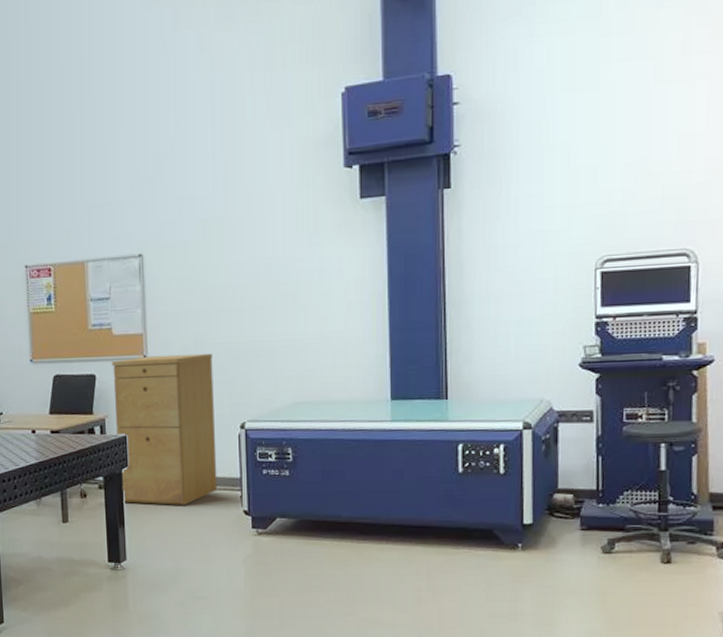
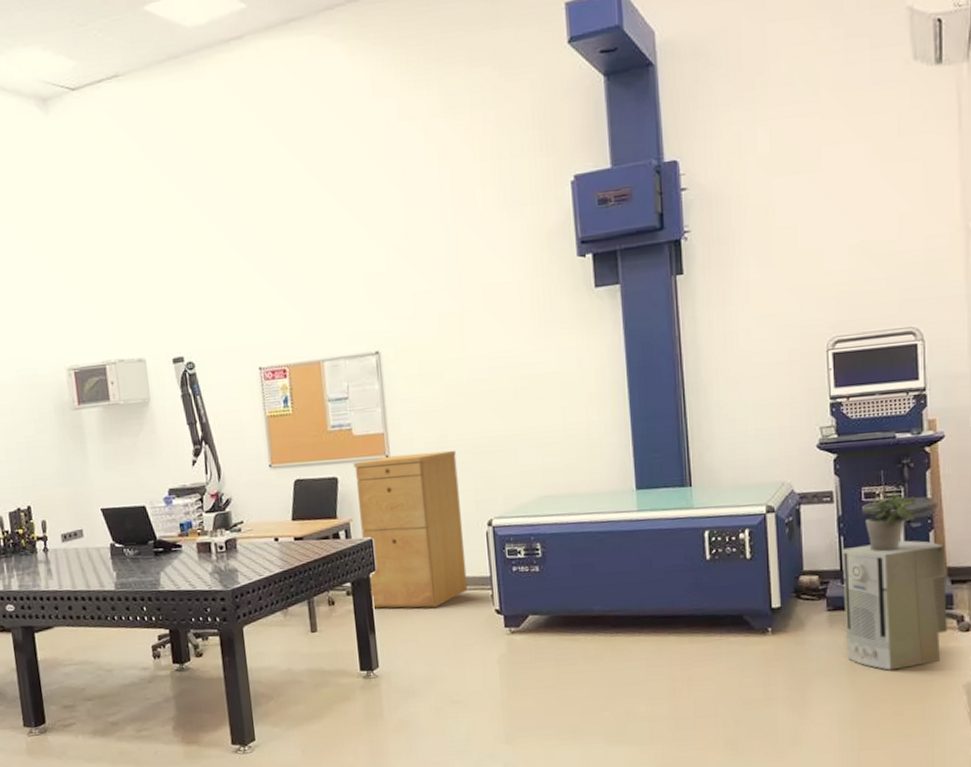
air purifier: none [598,463,708,593] -> present [842,540,947,671]
potted plant: none [623,412,682,473] -> present [862,490,919,551]

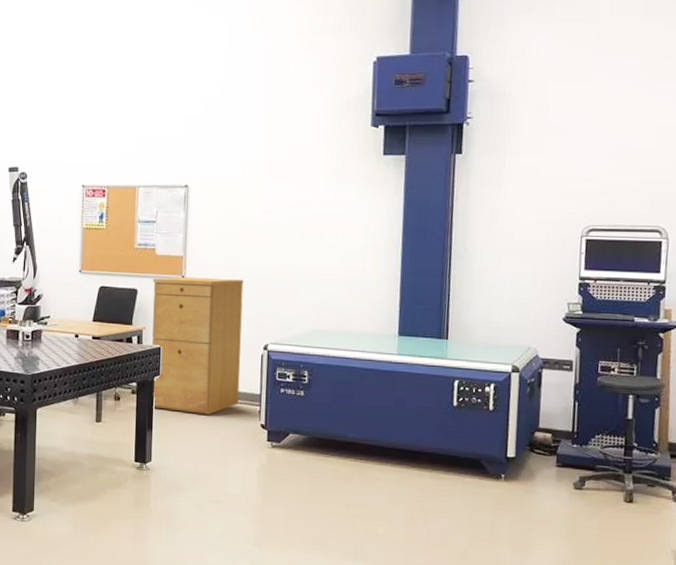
air purifier: present [842,540,947,671] -> none [569,412,668,528]
potted plant: present [862,490,919,551] -> none [597,366,648,420]

